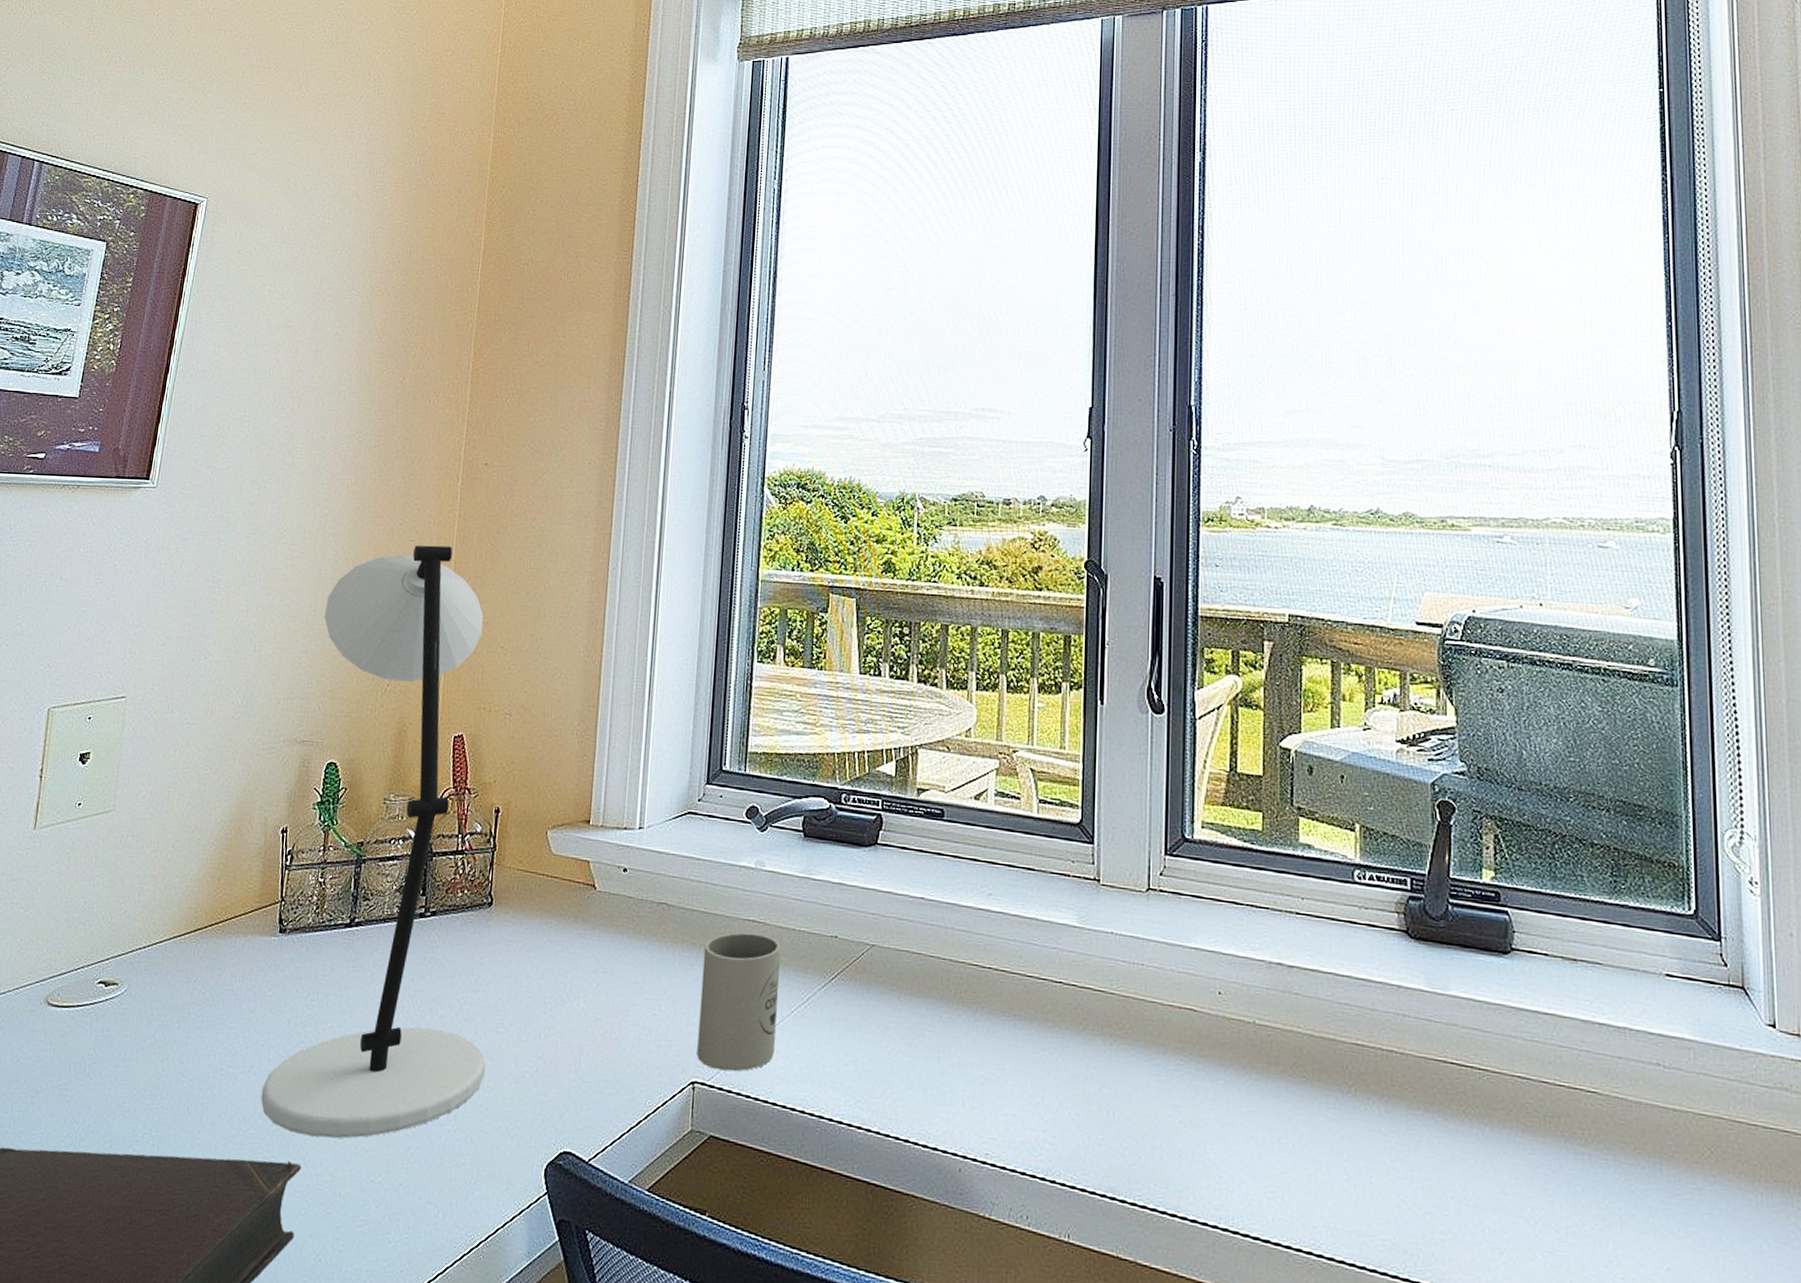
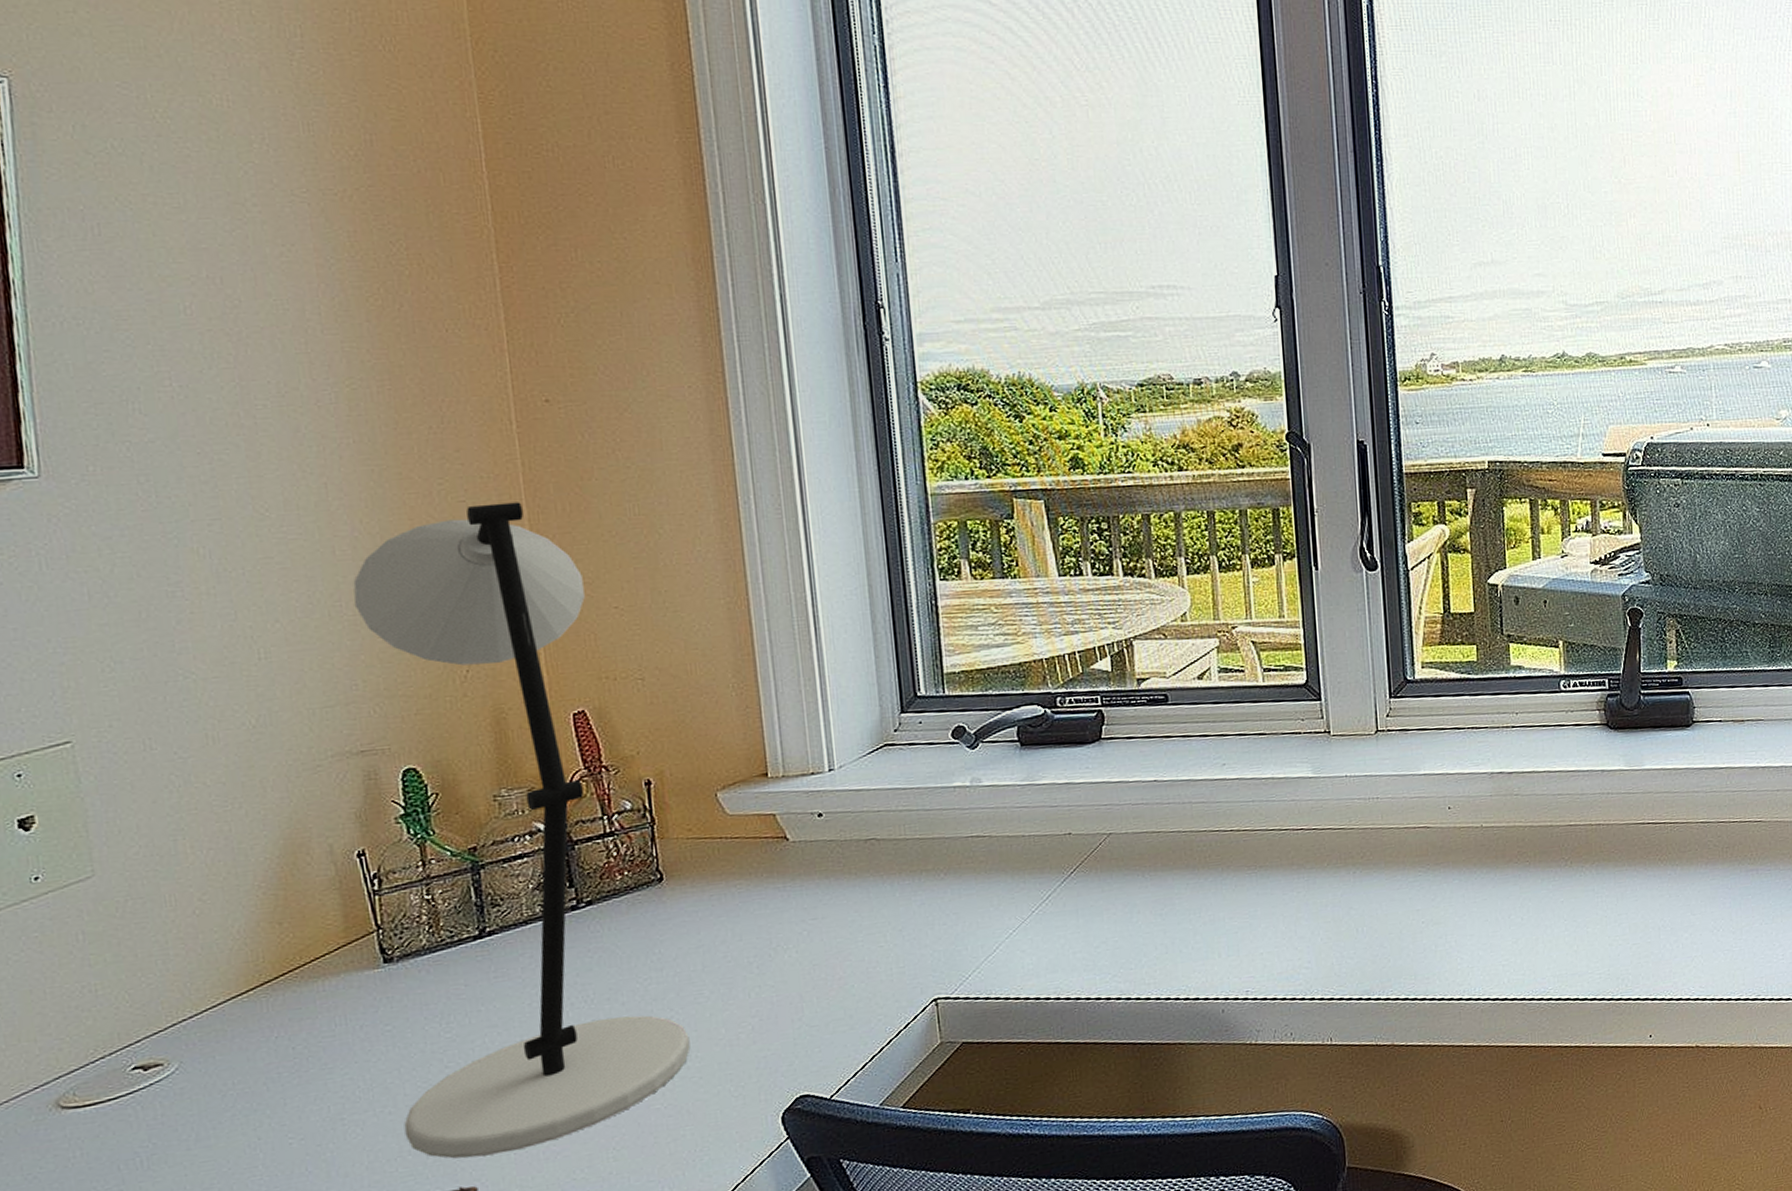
mug: present [697,932,782,1072] -> none [926,846,1020,983]

